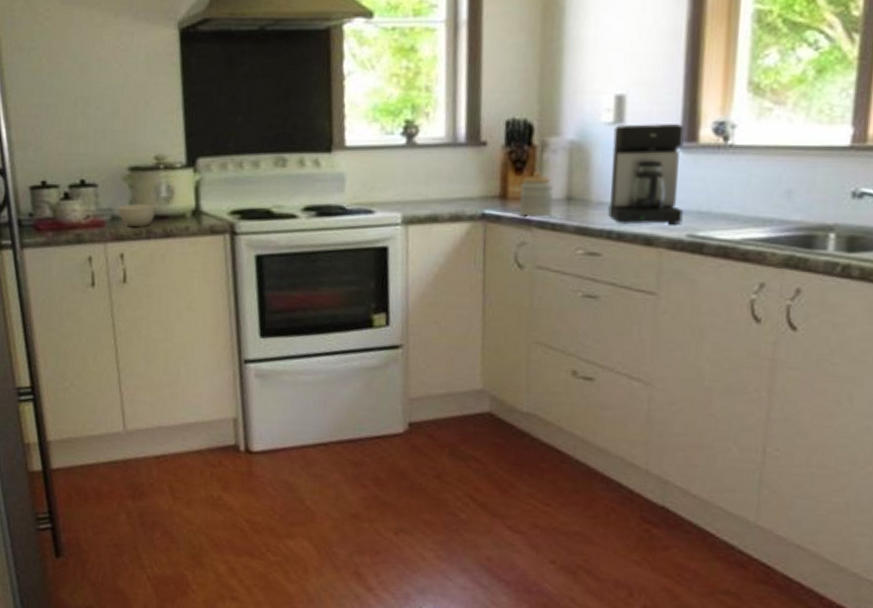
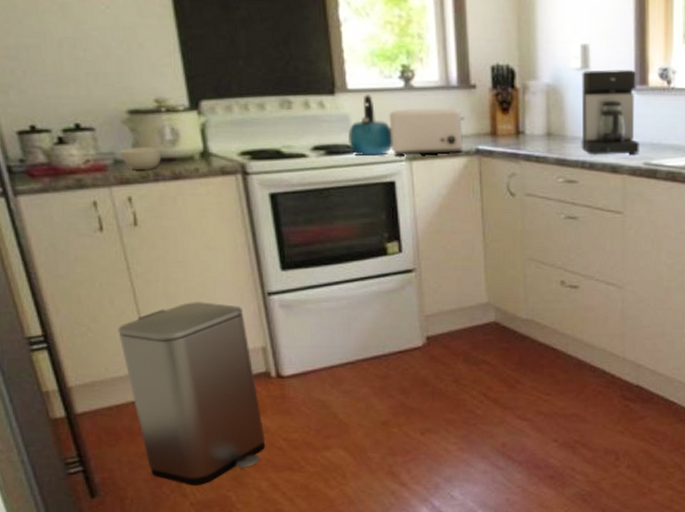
pedal bin: none [97,364,228,559] -> present [117,302,266,485]
kettle: none [340,152,390,218] -> present [347,94,393,156]
toaster: none [386,166,472,220] -> present [389,107,465,156]
jar: present [518,171,554,217] -> none [507,111,536,151]

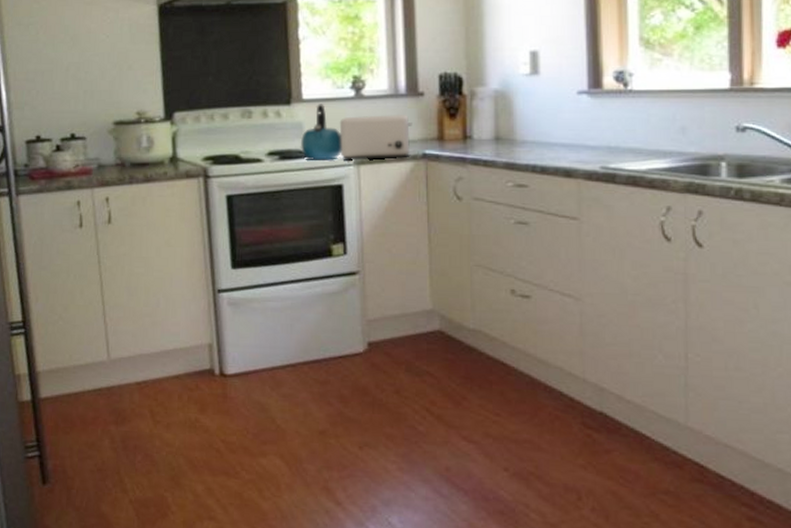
pedal bin: present [117,302,266,485] -> none [84,296,205,482]
soup bowl: present [119,146,162,171] -> none [103,152,138,174]
coffee maker: present [581,69,640,156] -> none [531,74,595,160]

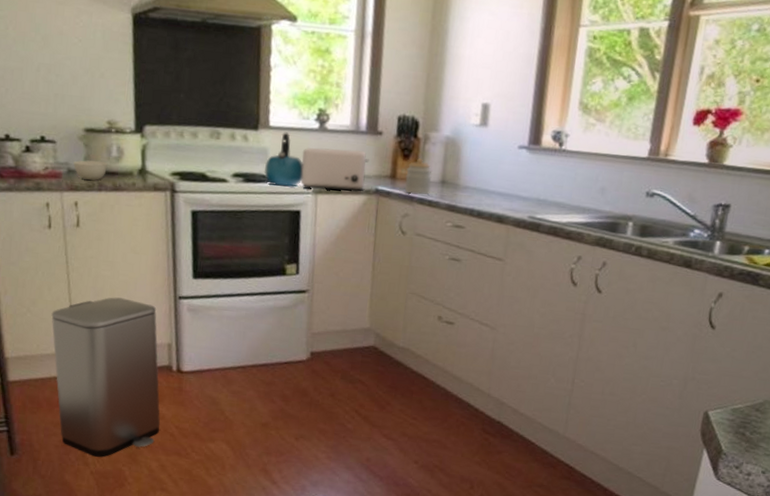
pedal bin: none [84,296,205,482] -> present [51,297,161,457]
soup bowl: none [103,152,138,174] -> present [72,160,107,181]
jar: none [454,116,484,155] -> present [404,158,432,196]

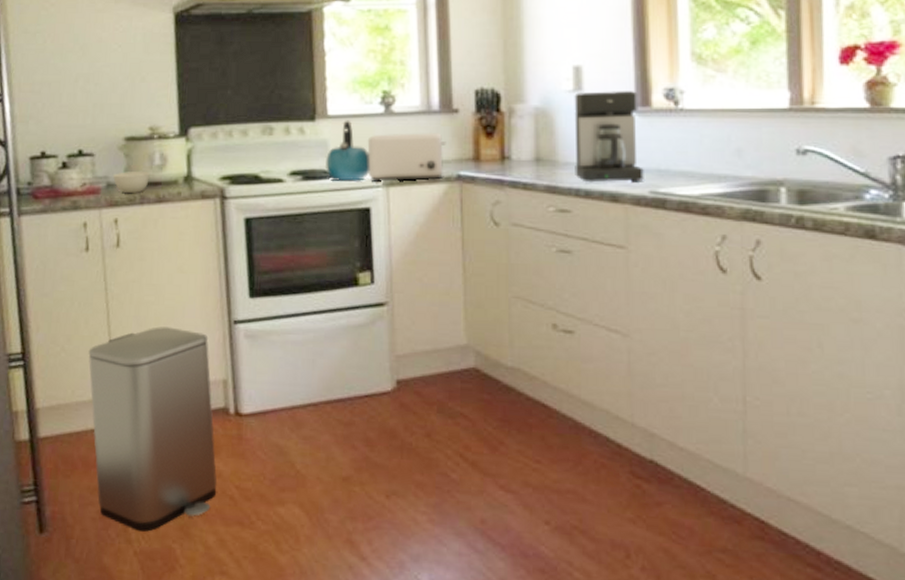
jar: present [404,158,432,196] -> none [491,135,523,177]
coffee maker: none [471,127,532,208] -> present [574,91,644,183]

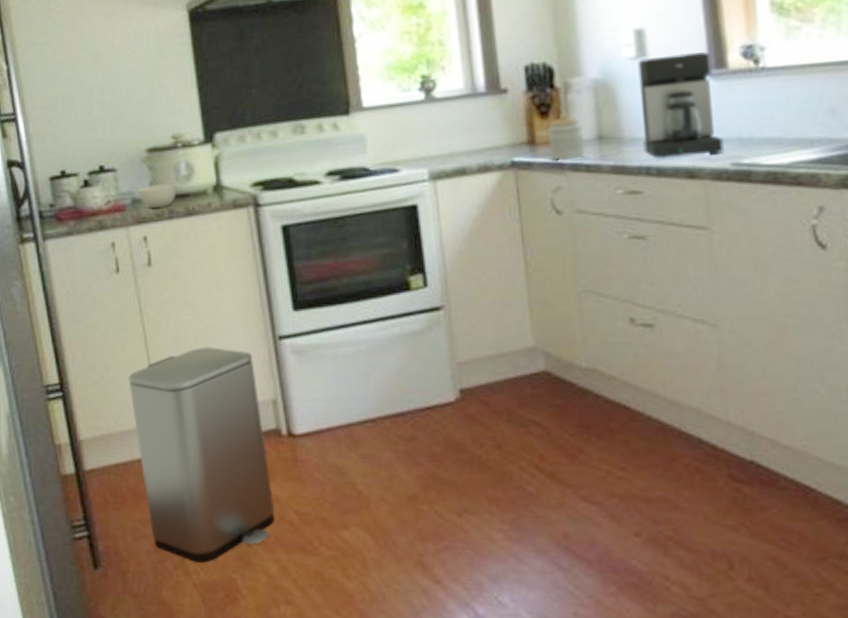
kettle: present [324,120,371,181] -> none [363,111,414,178]
toaster: present [367,132,446,182] -> none [408,116,496,176]
jar: none [491,135,523,177] -> present [547,113,585,161]

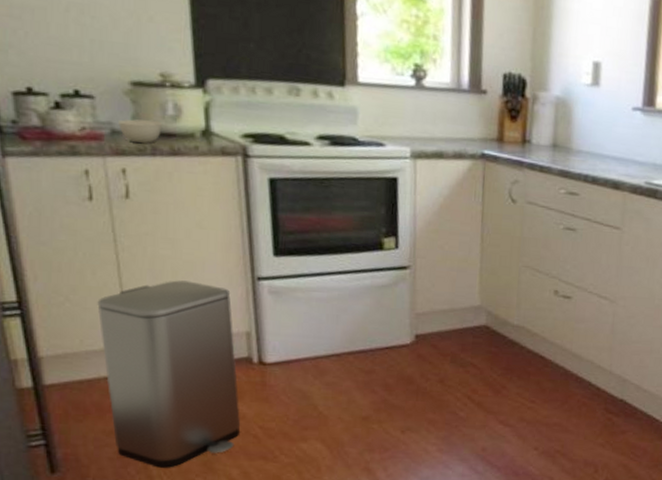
jar: present [547,113,585,161] -> none [513,120,542,160]
coffee maker: present [637,52,724,159] -> none [585,87,645,173]

